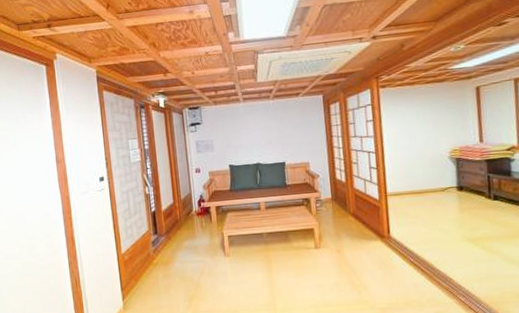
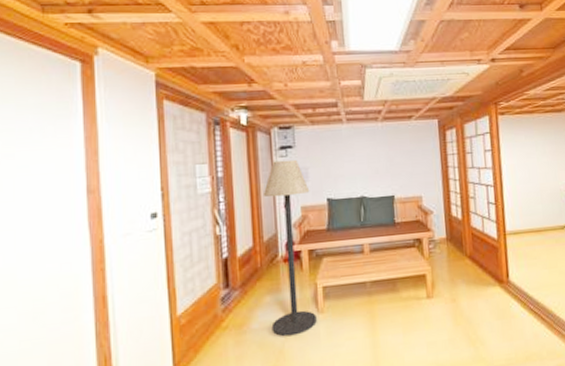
floor lamp: none [180,134,224,273] -> present [264,159,317,337]

